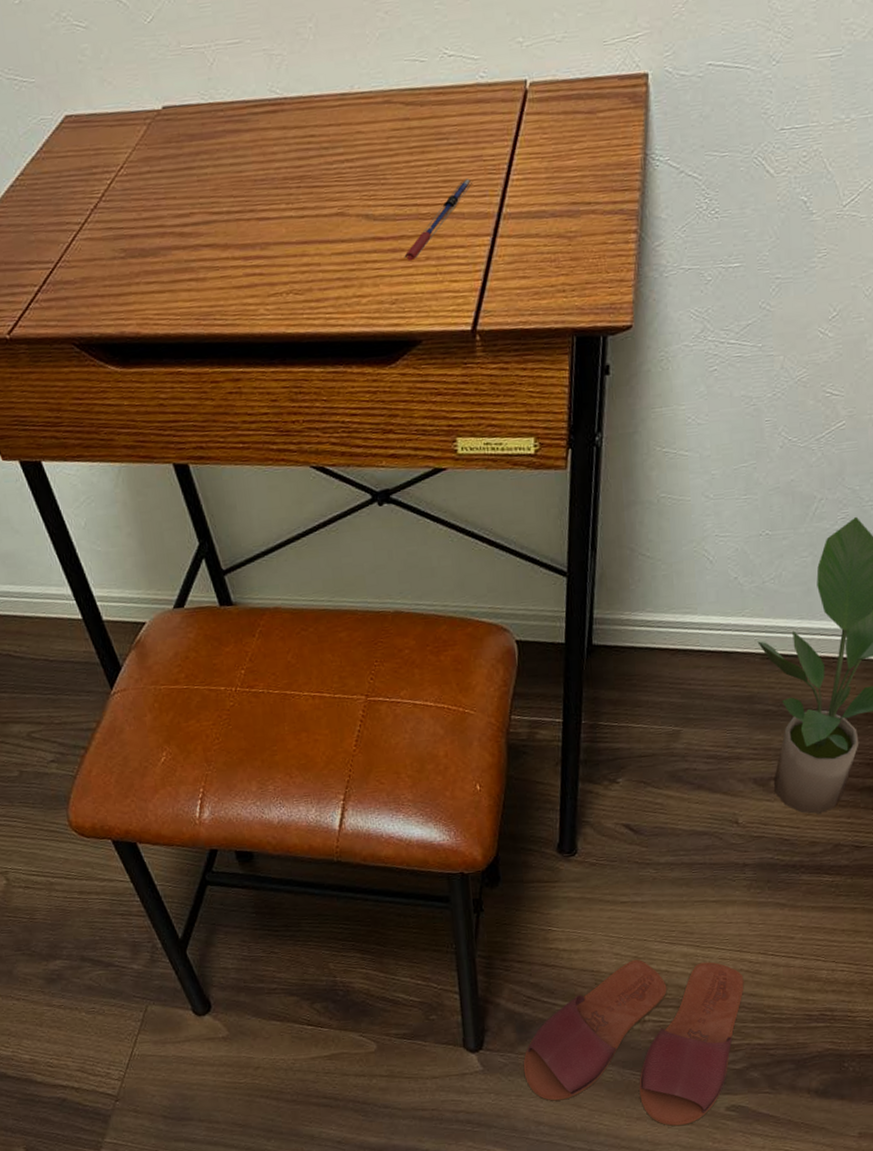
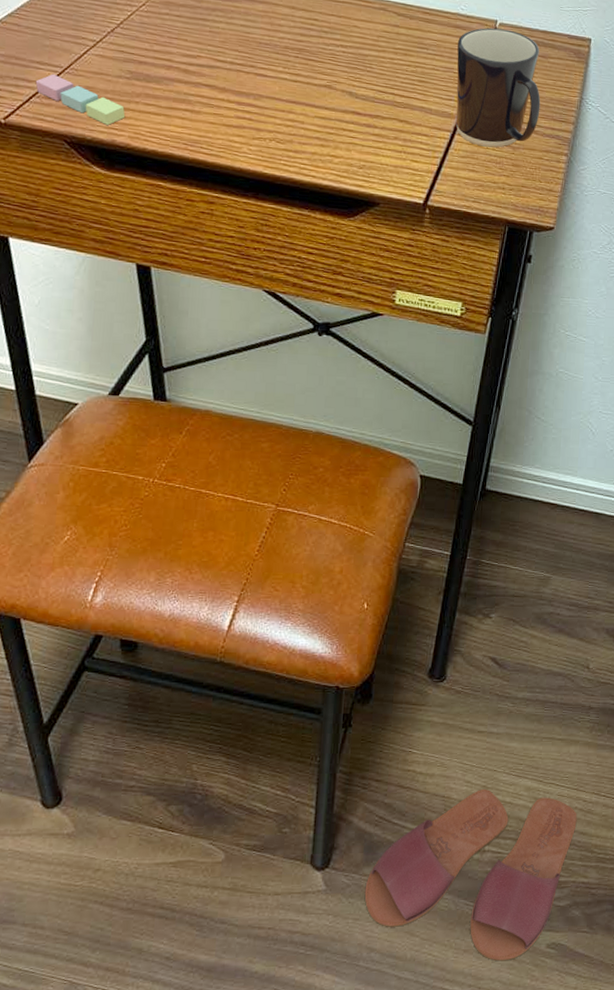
sticky notes: none [30,271,129,317] -> present [35,73,126,125]
pen: present [404,178,473,261] -> none [376,83,443,138]
mug: none [482,88,596,245] -> present [456,27,541,148]

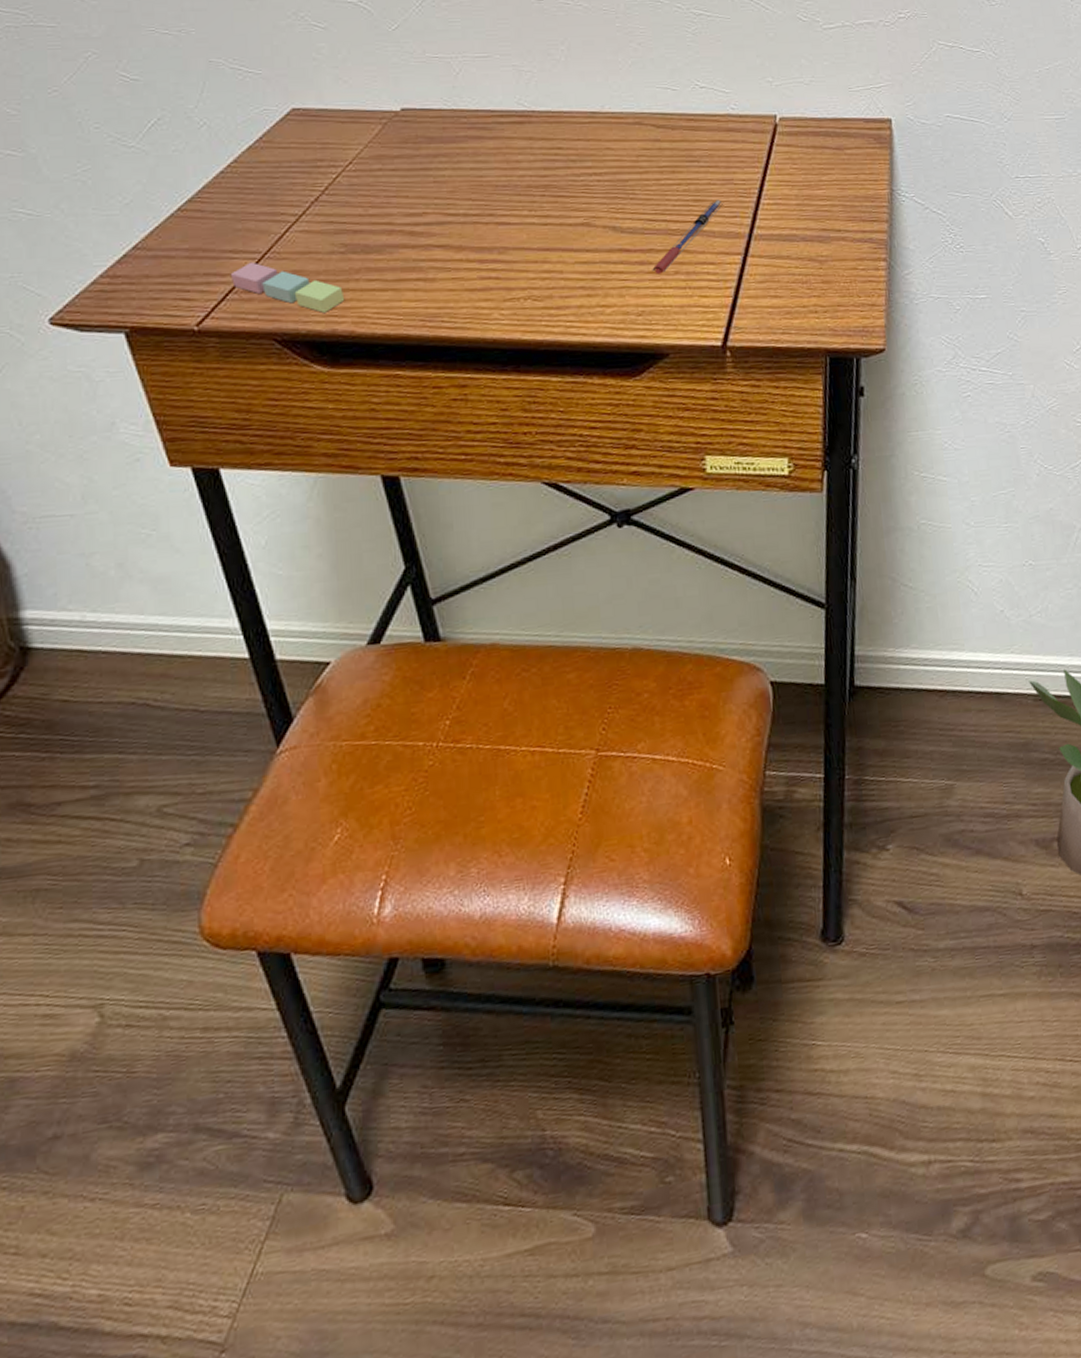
slippers: present [364,788,577,962] -> none [783,1074,1043,1312]
pen: none [376,83,443,138] -> present [652,199,724,275]
mug: present [456,27,541,148] -> none [733,124,845,266]

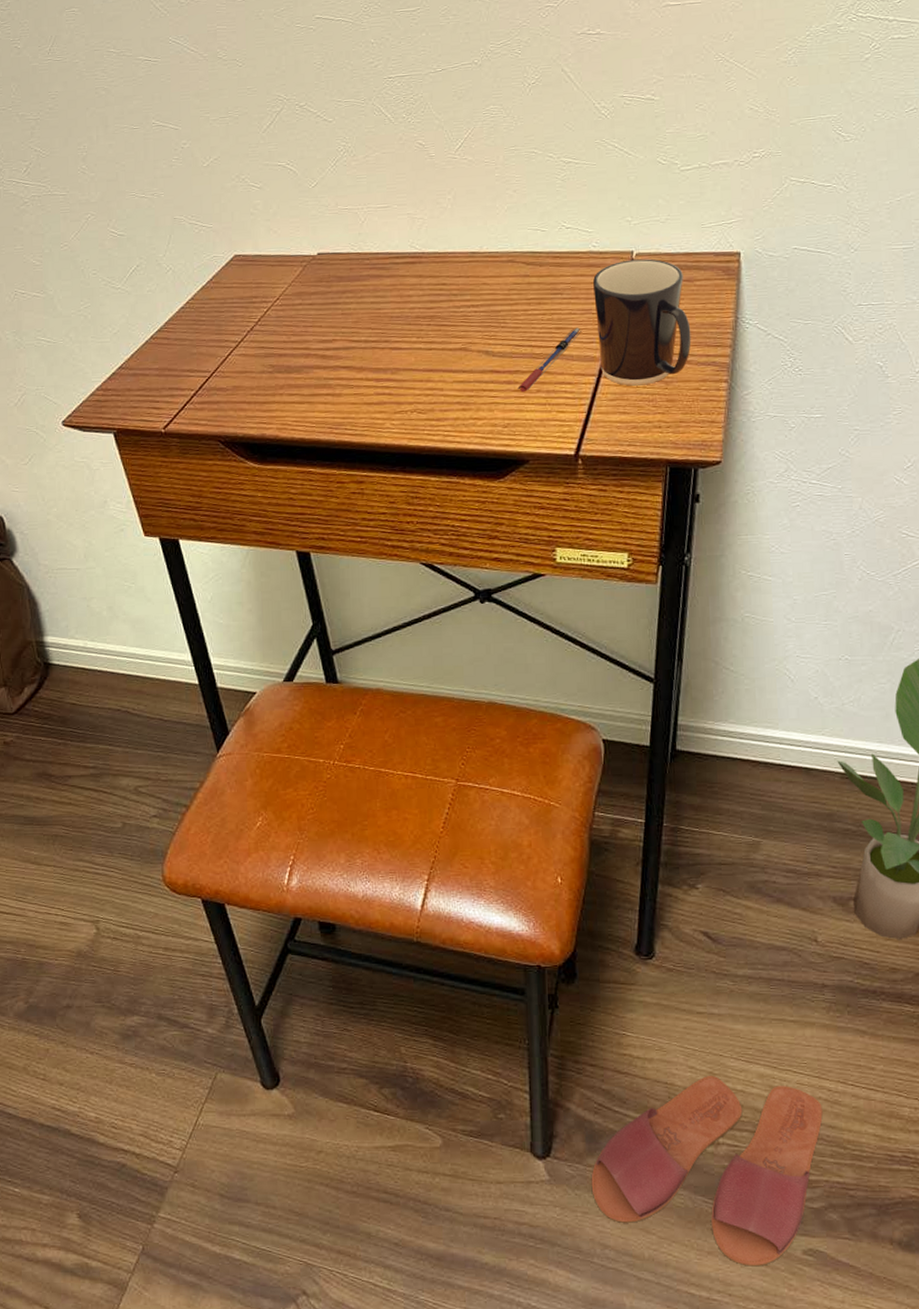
sticky notes: present [230,261,345,313] -> none [188,379,272,420]
mug: none [733,124,845,266] -> present [593,259,691,386]
slippers: none [783,1074,1043,1312] -> present [591,1075,823,1267]

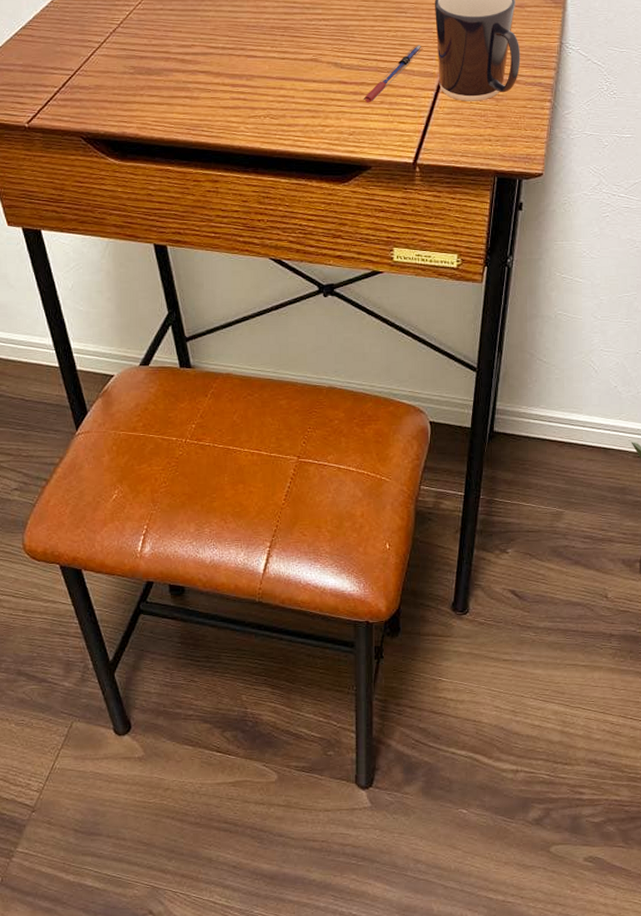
slippers: present [591,1075,823,1267] -> none [407,713,606,873]

